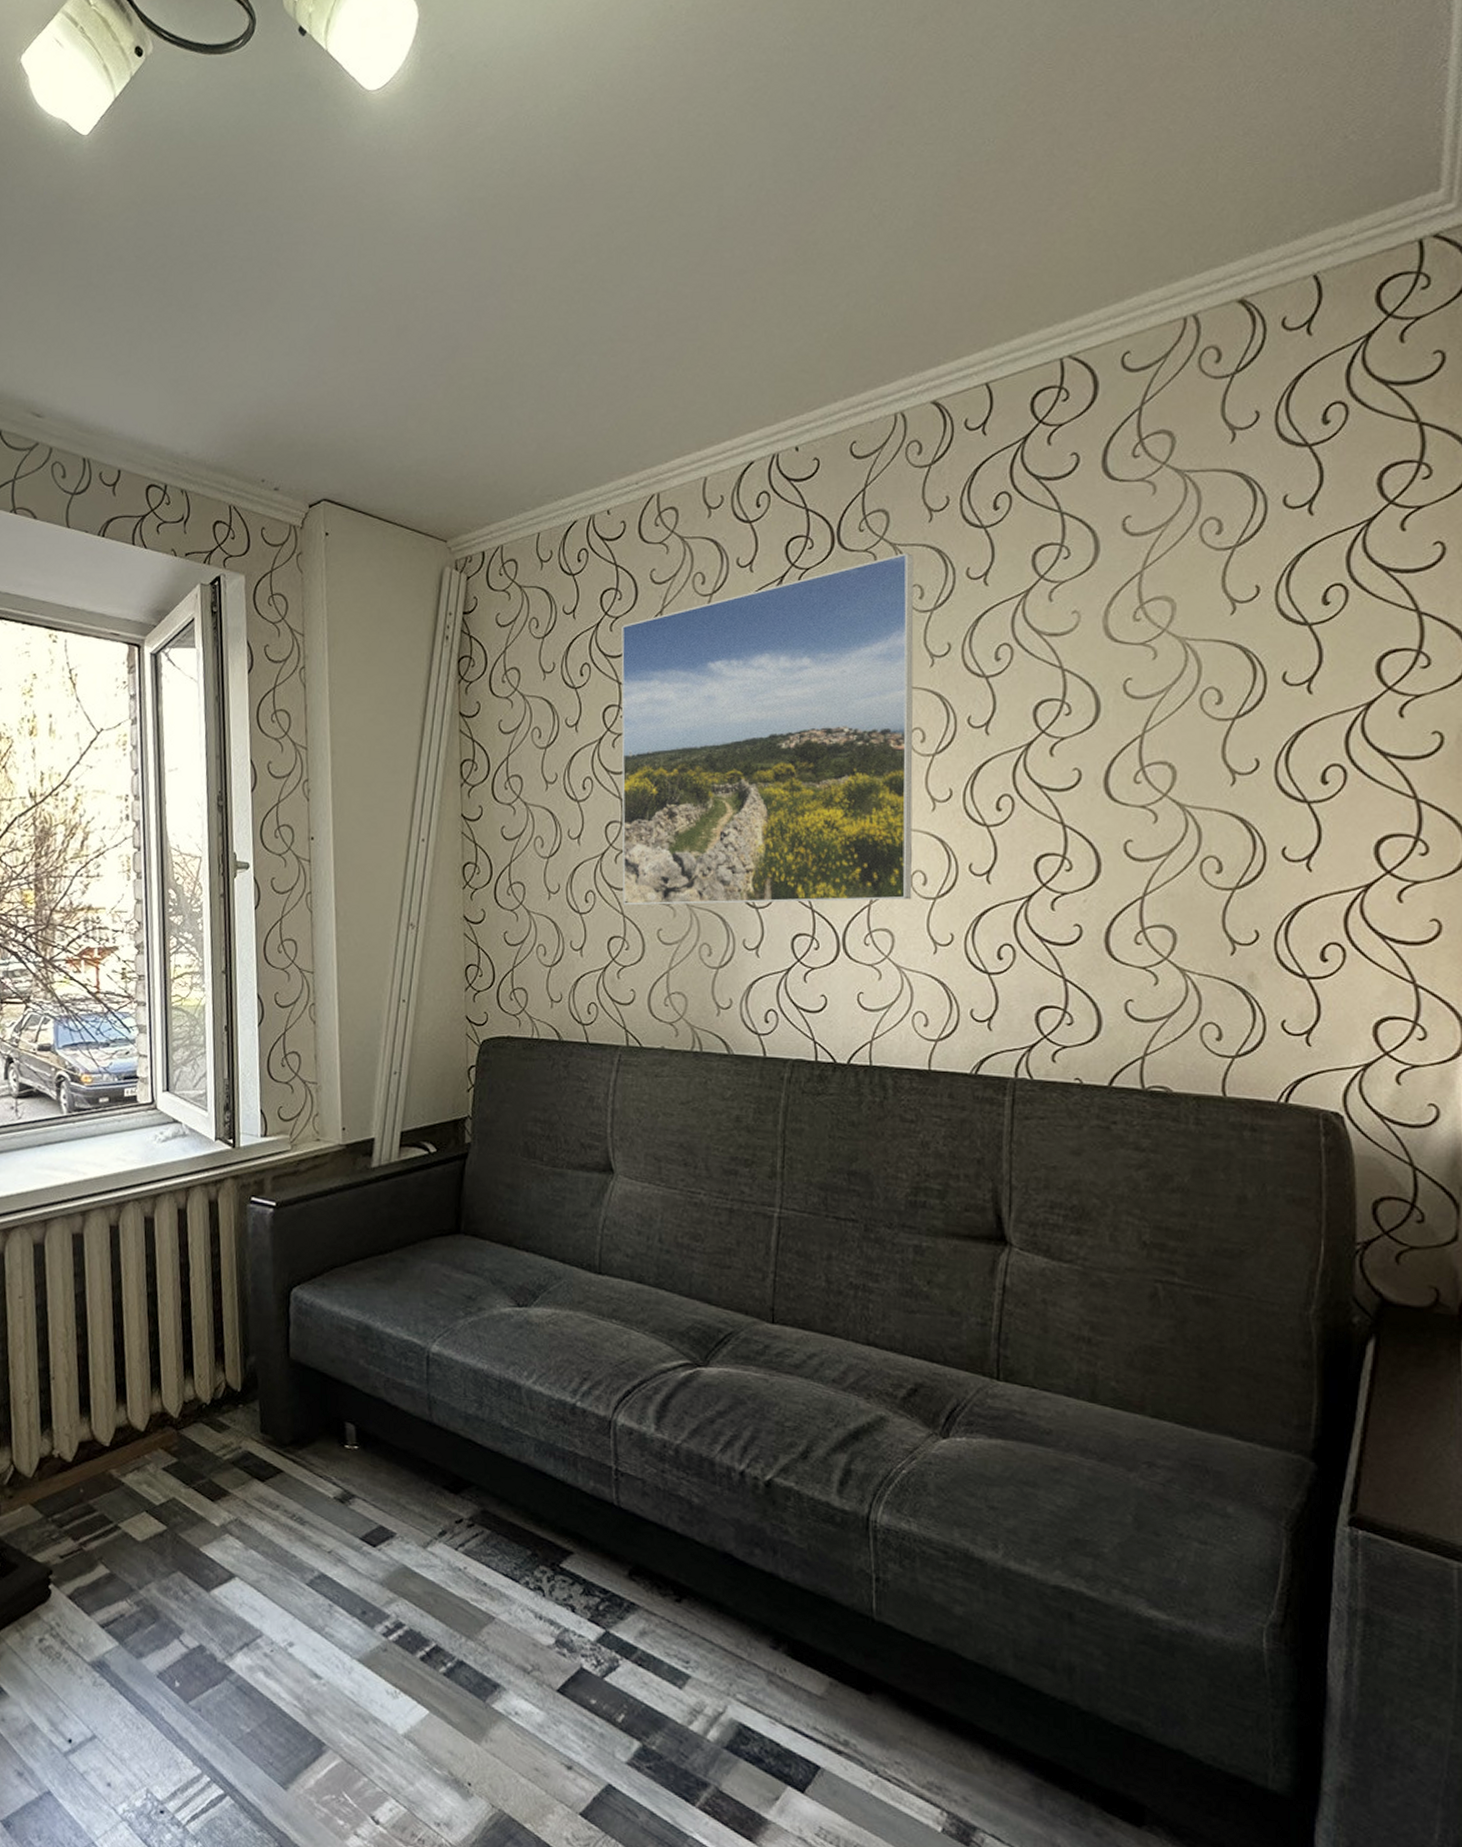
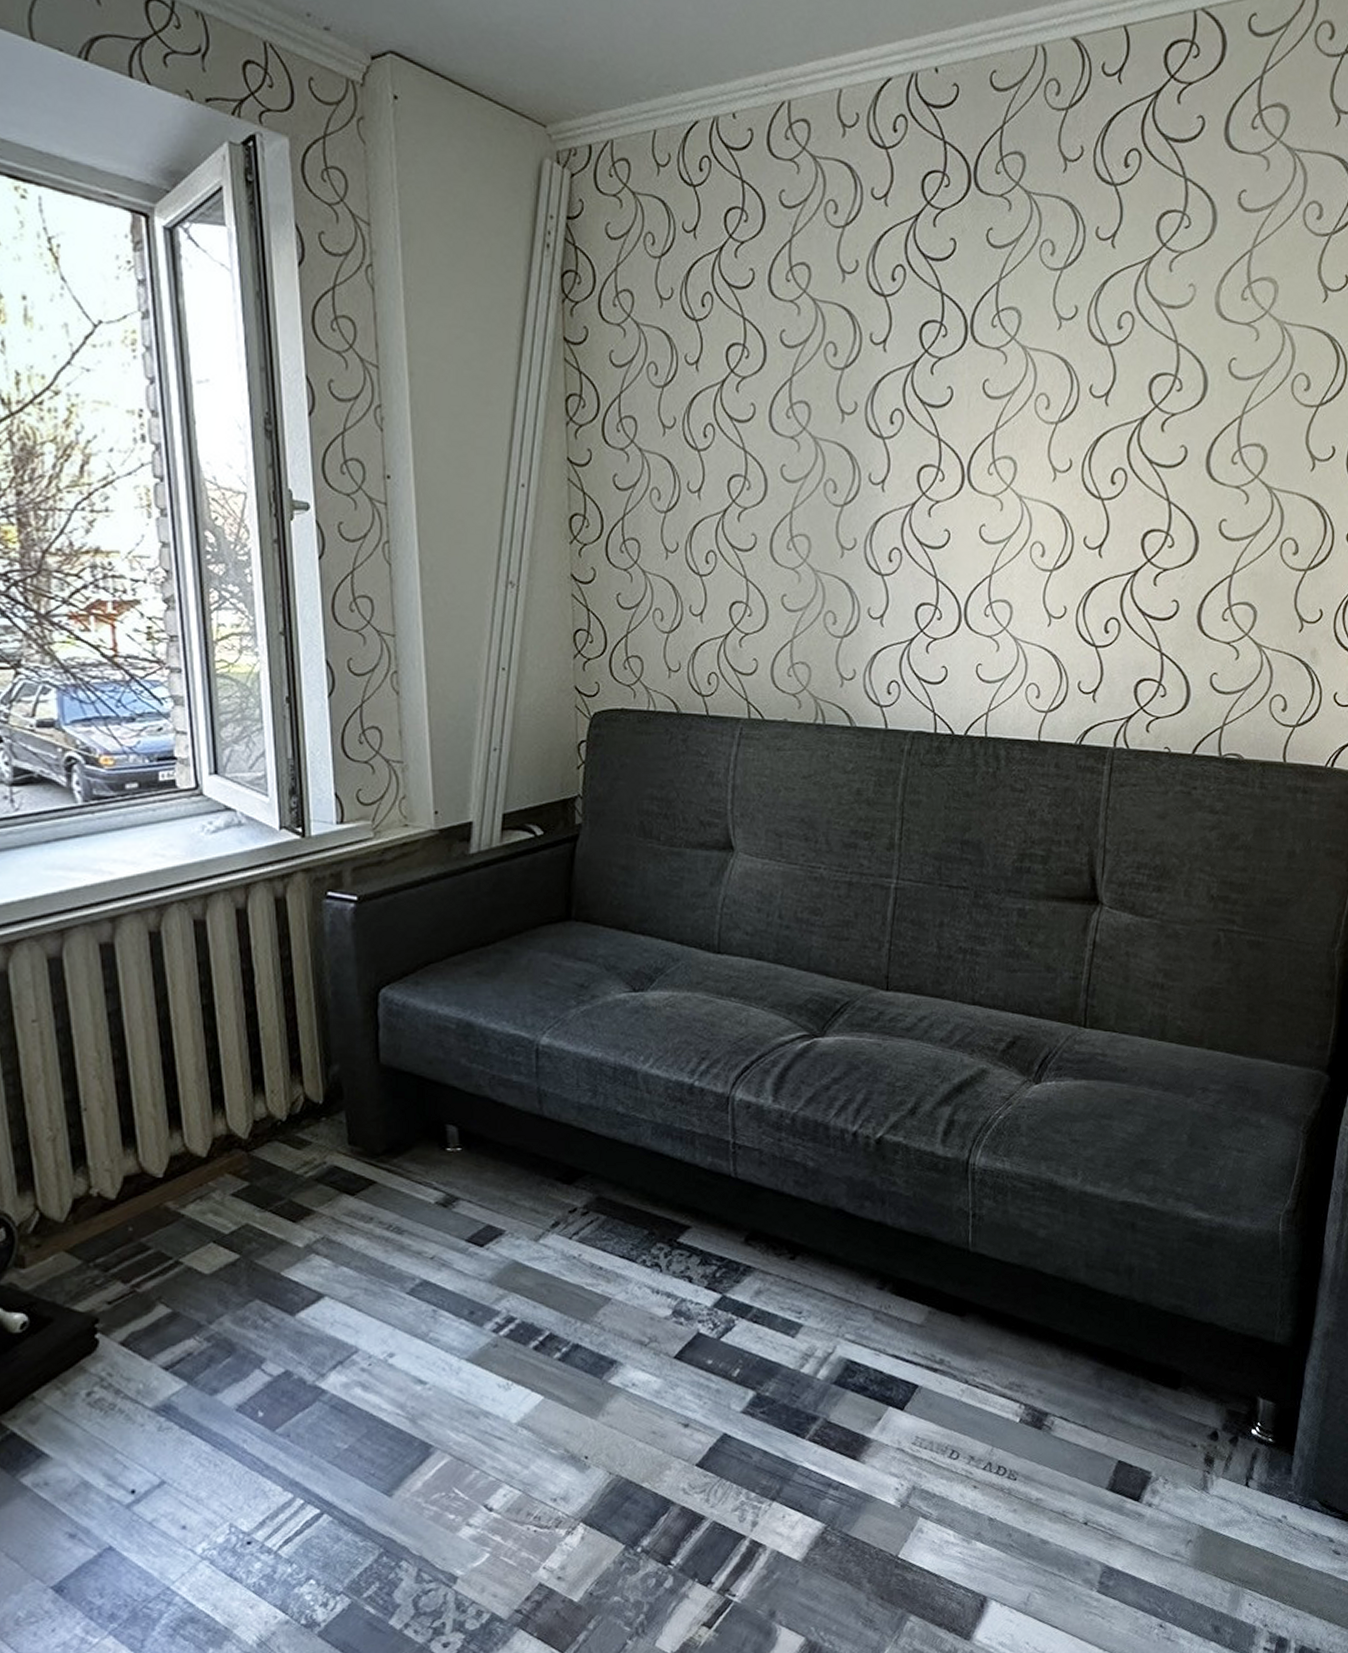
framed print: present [621,552,914,906] -> none [745,202,1047,571]

